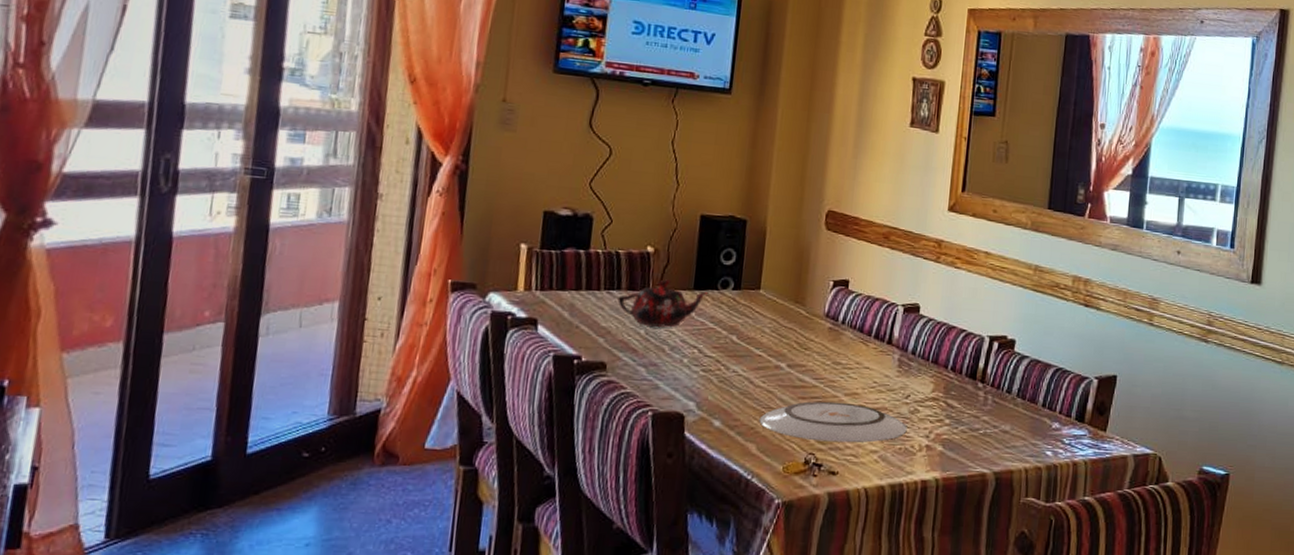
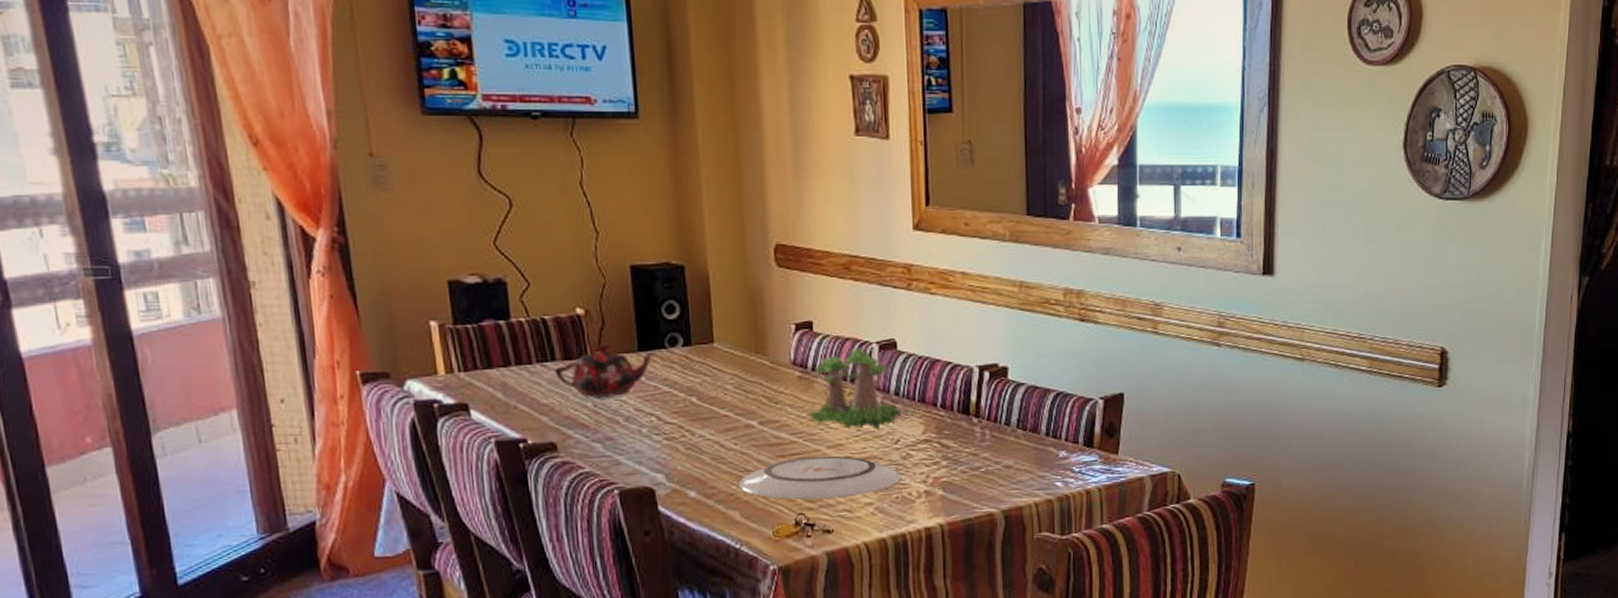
plant: none [832,307,917,385] -> present [807,347,903,431]

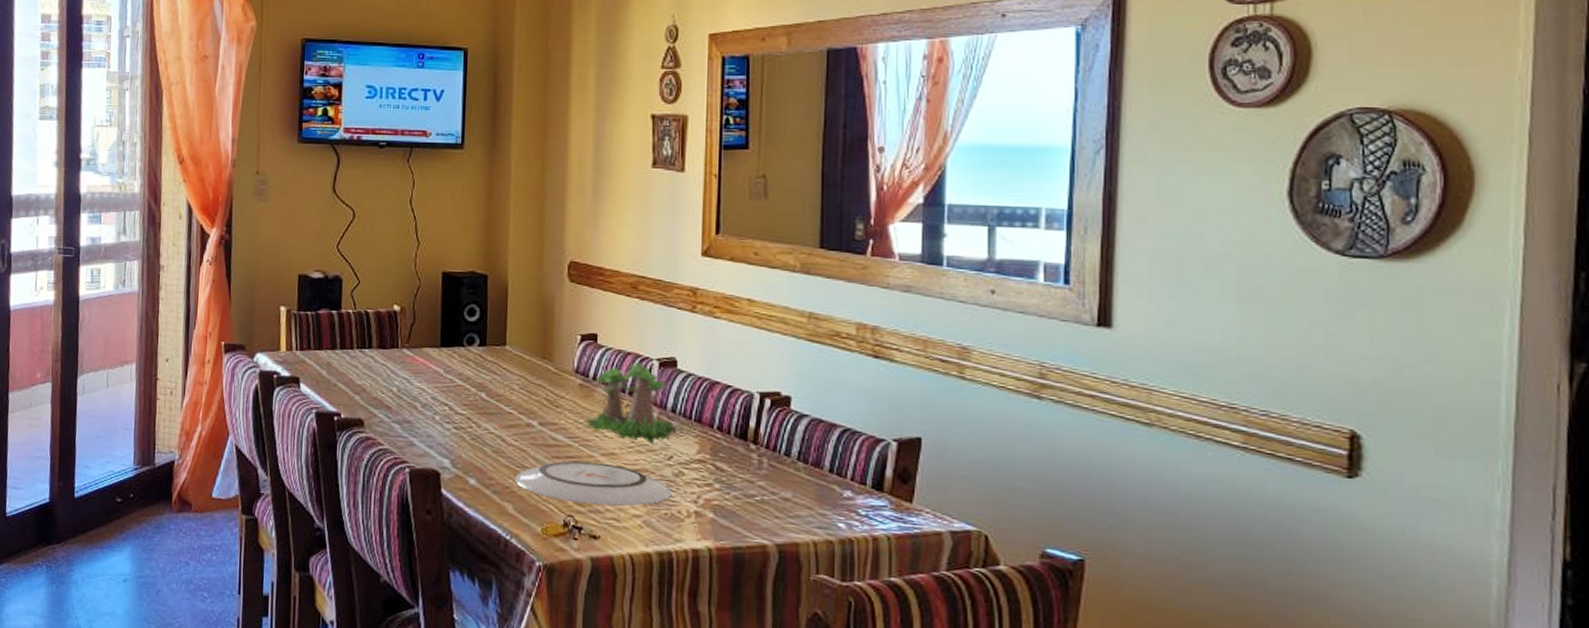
teapot: present [554,343,656,398] -> none [370,337,455,385]

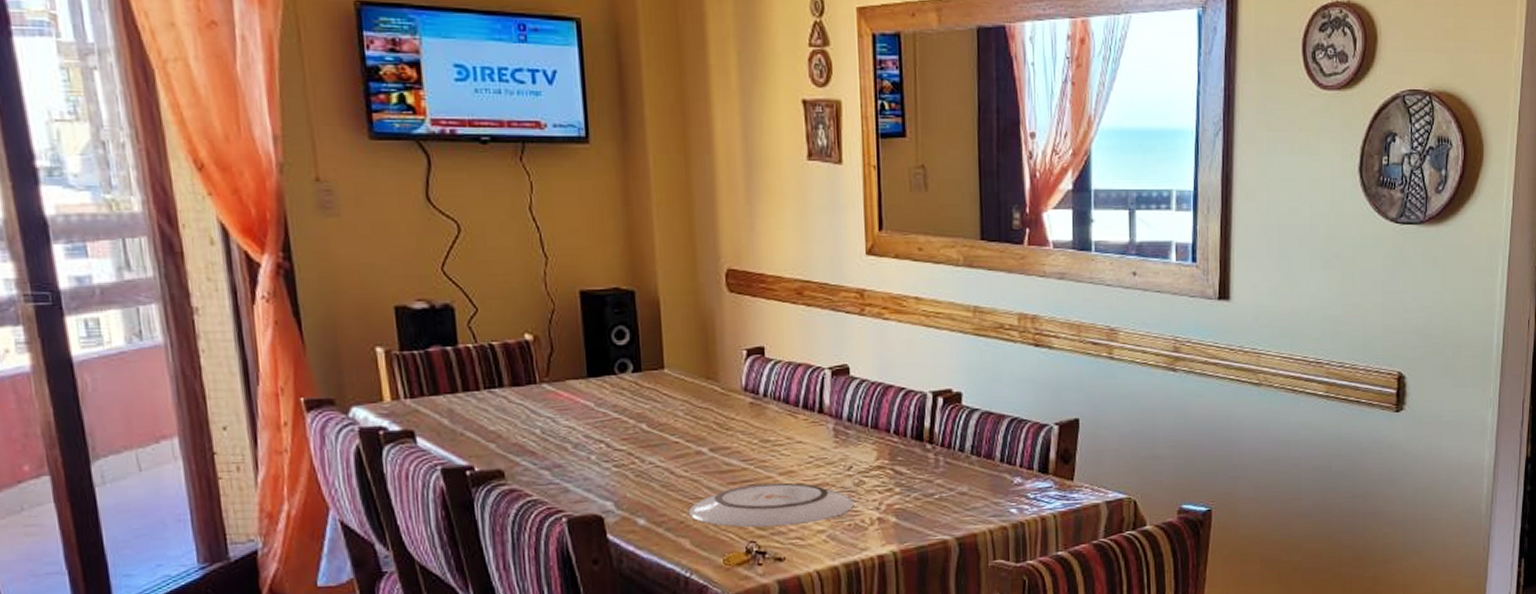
plant: present [585,362,678,445] -> none [758,373,856,457]

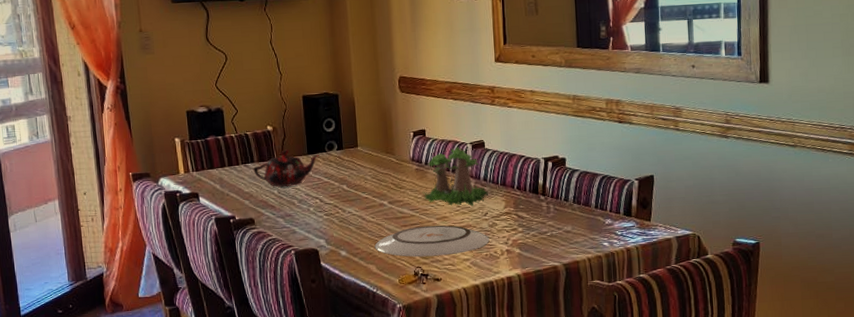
teapot: none [502,369,606,424] -> present [253,149,319,187]
plant: none [758,373,856,457] -> present [422,147,490,207]

